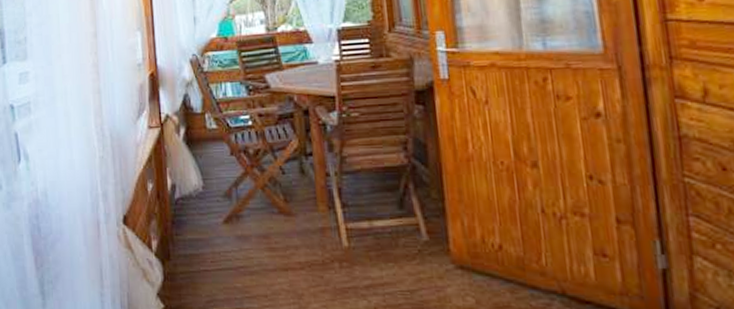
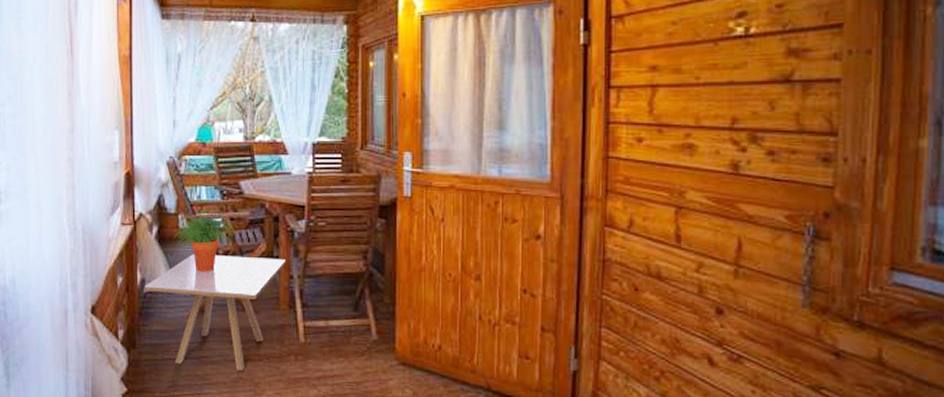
side table: none [176,154,320,282] -> present [145,253,286,372]
potted plant: none [202,112,264,174] -> present [174,215,235,272]

